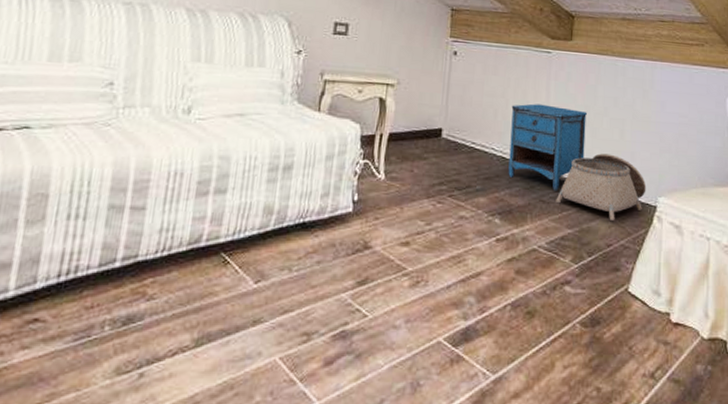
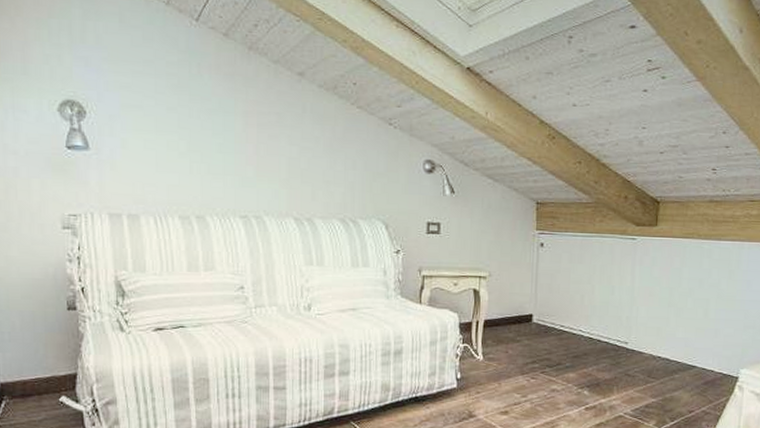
nightstand: present [508,103,588,191] -> none [595,288,672,366]
basket: present [556,153,646,220] -> none [640,331,729,390]

